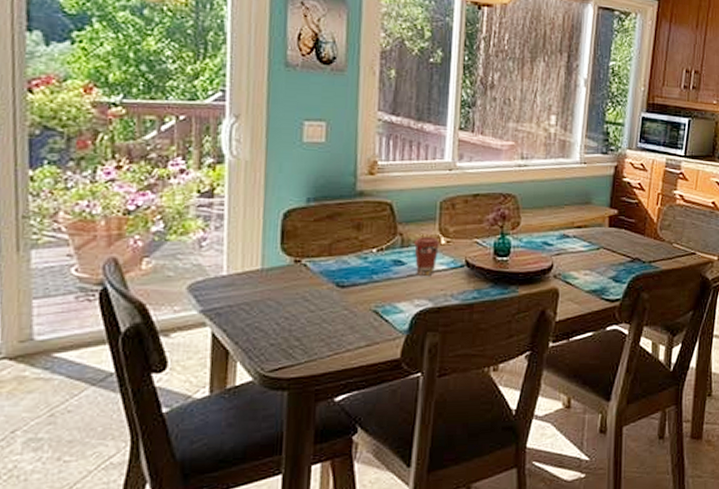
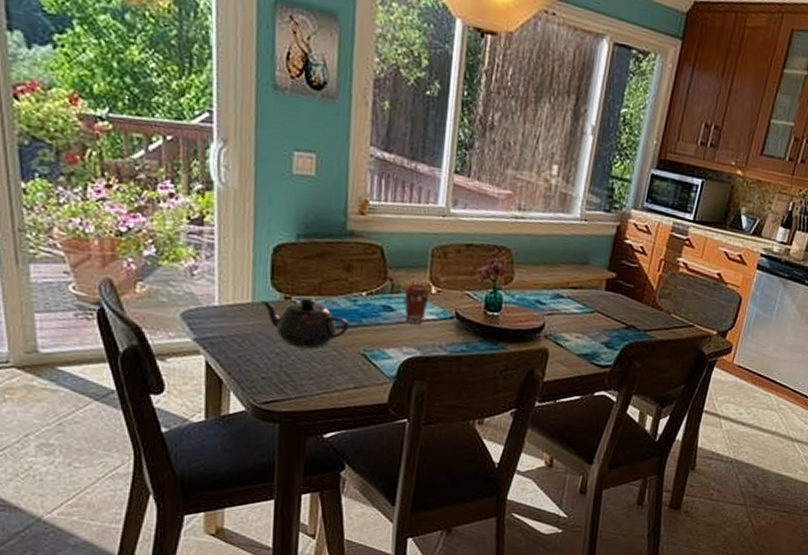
teapot: none [269,259,360,310] -> present [260,297,350,349]

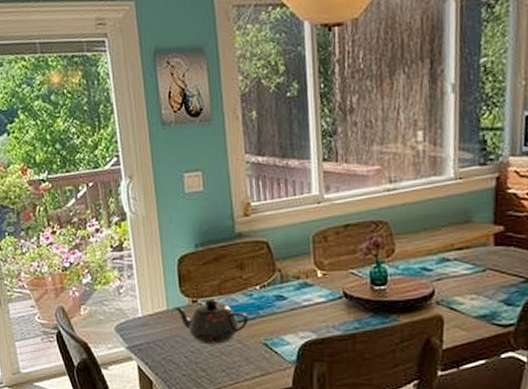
coffee cup: present [403,284,431,325] -> none [291,271,317,309]

